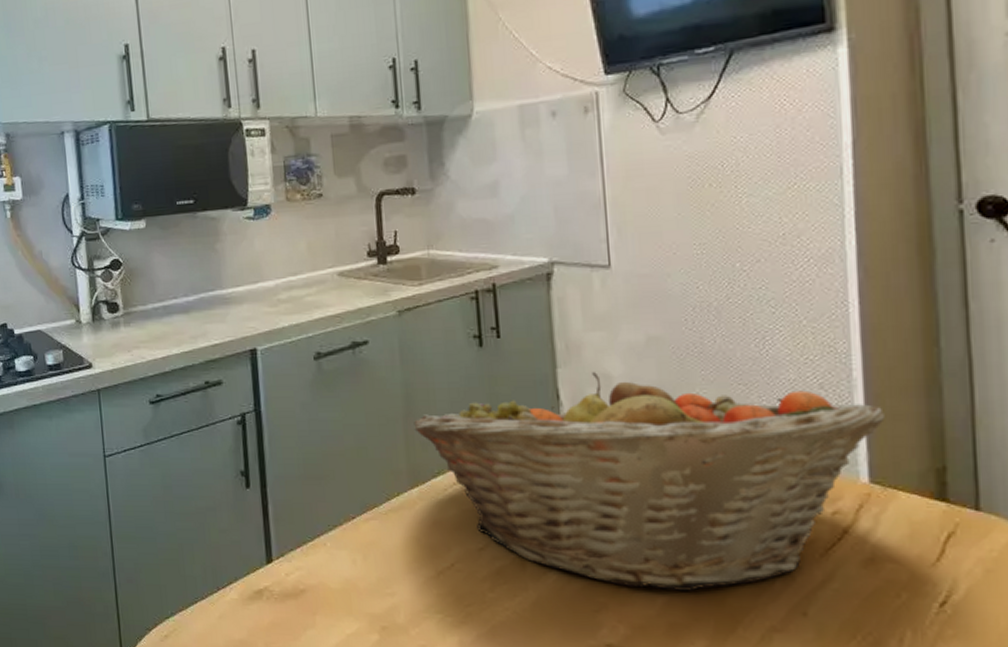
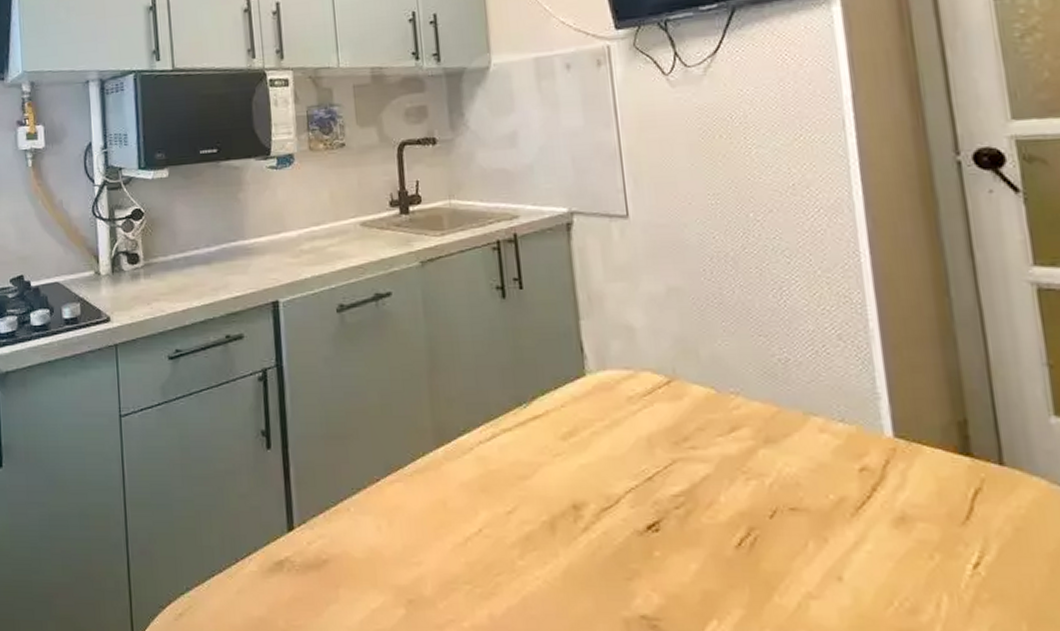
fruit basket: present [413,372,885,591] -> none [438,324,904,555]

